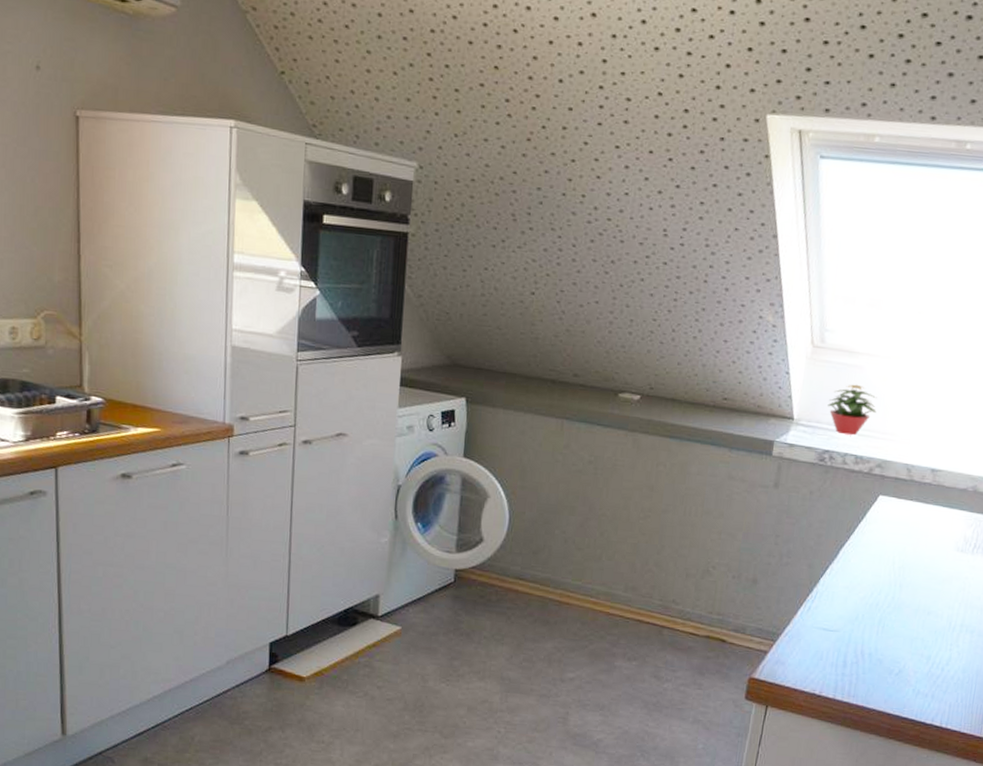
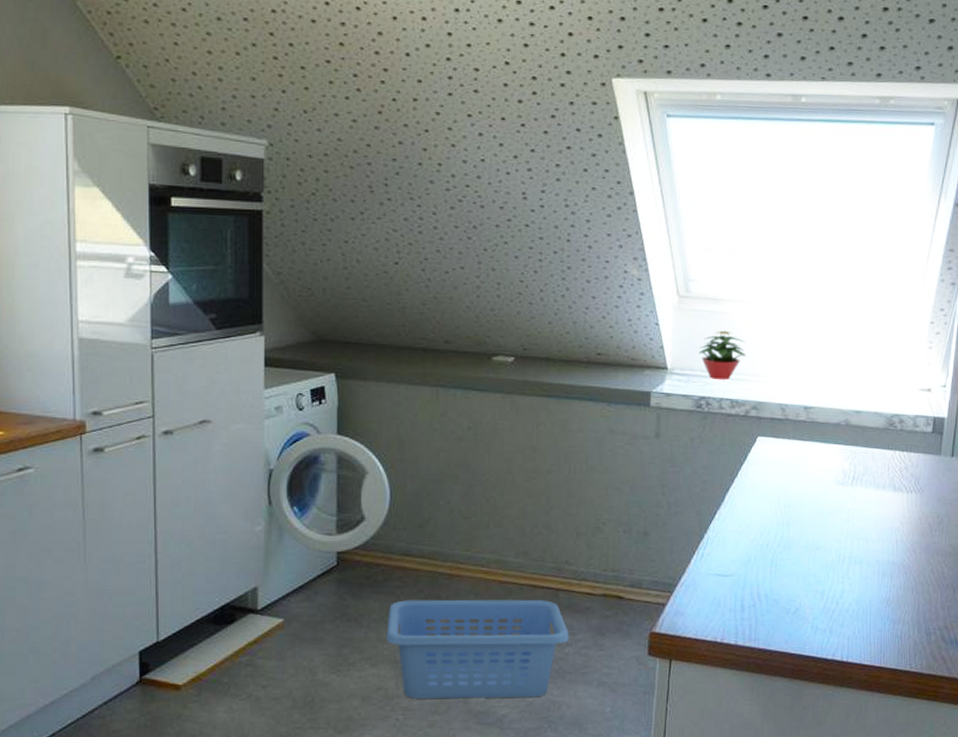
laundry basket: none [495,621,670,727] -> present [386,599,570,699]

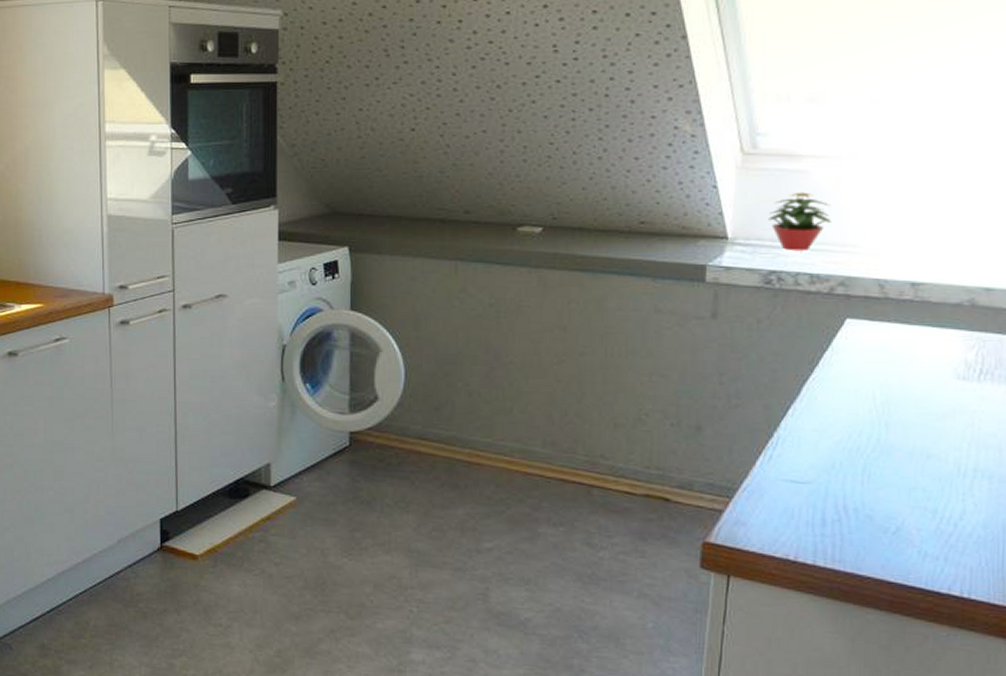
laundry basket: present [386,599,570,699] -> none [400,486,605,603]

